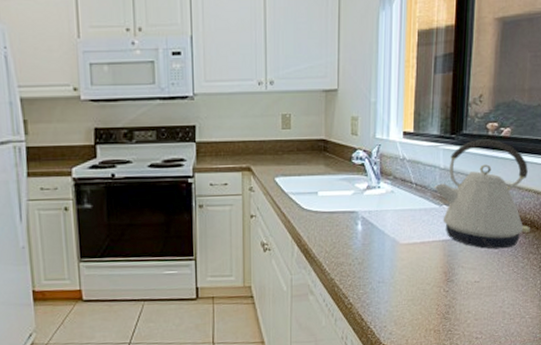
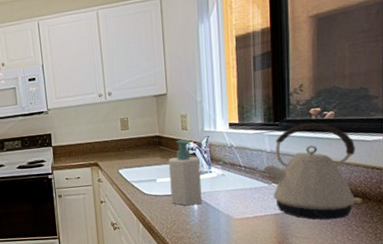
soap bottle: none [333,147,368,226] -> present [169,139,202,206]

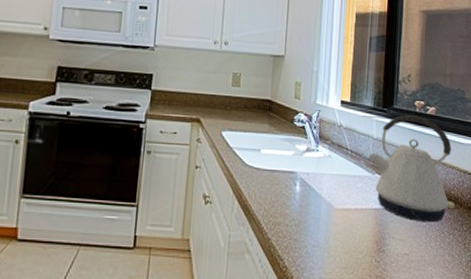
soap bottle: present [169,139,202,206] -> none [274,109,308,187]

